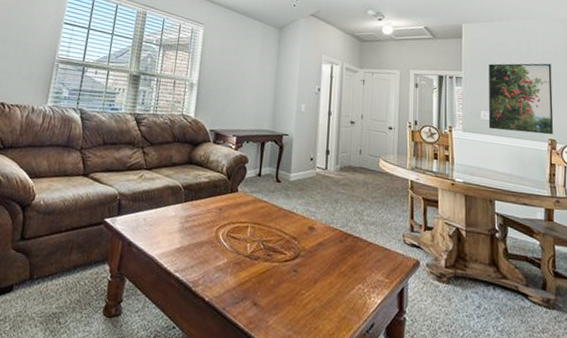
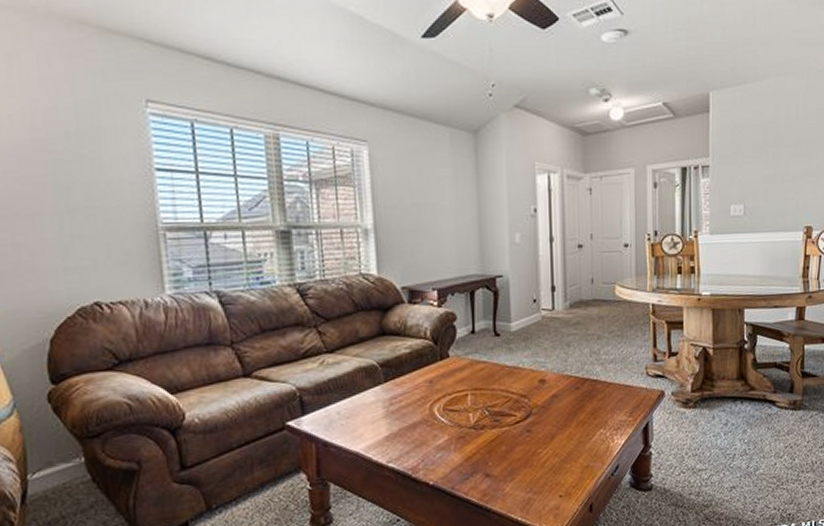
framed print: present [488,63,554,135] -> none [739,131,812,226]

